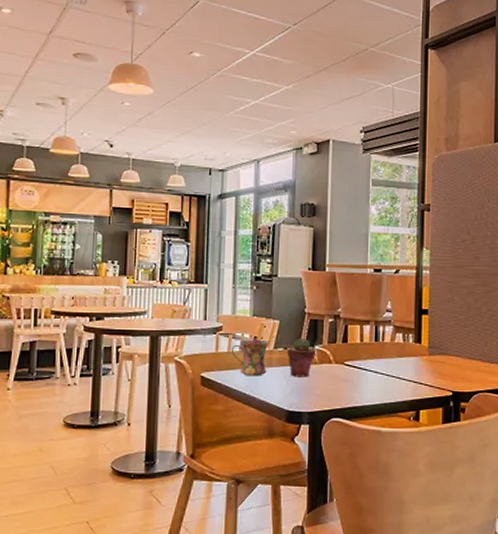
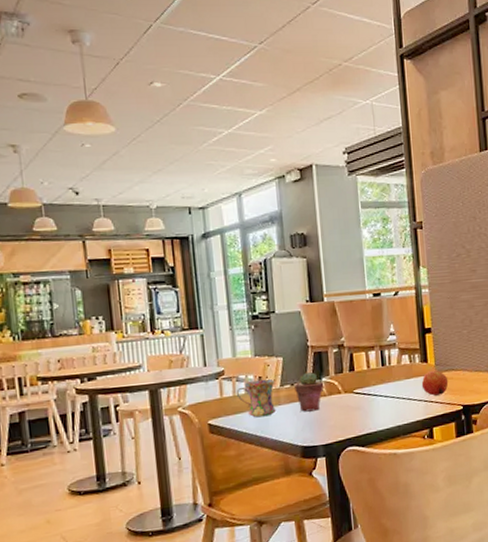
apple: none [412,352,440,378] -> present [421,370,449,396]

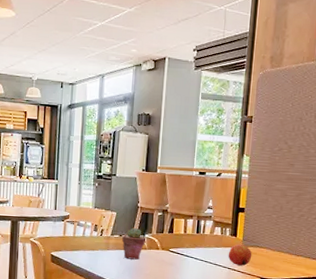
mug: present [236,379,276,418] -> none [75,226,108,257]

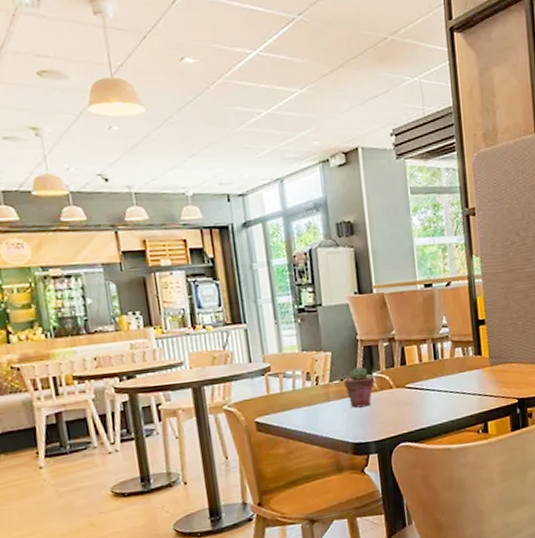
apple: present [228,244,252,266] -> none [475,363,503,390]

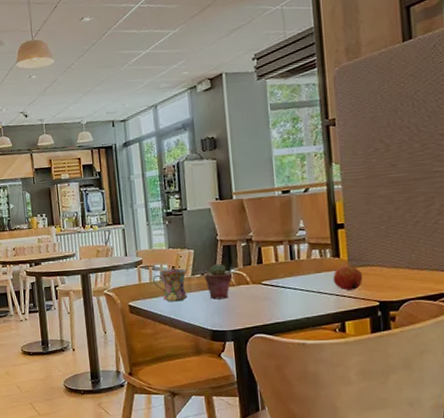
mug: none [283,374,326,415] -> present [152,268,188,302]
apple: none [475,363,503,390] -> present [332,265,363,291]

